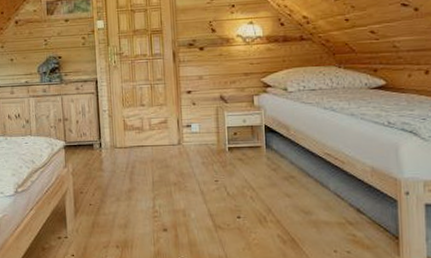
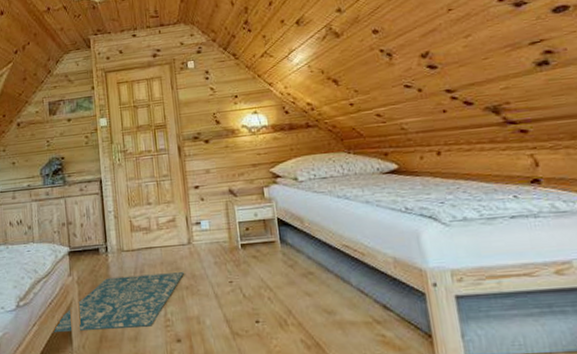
rug: none [48,170,174,218] -> present [52,272,185,333]

